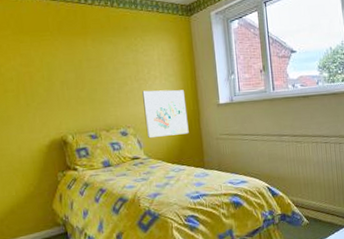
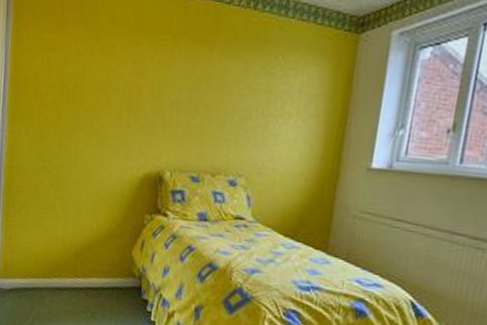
wall art: present [142,90,189,138] -> none [260,130,325,201]

